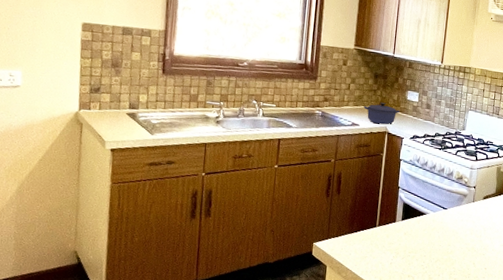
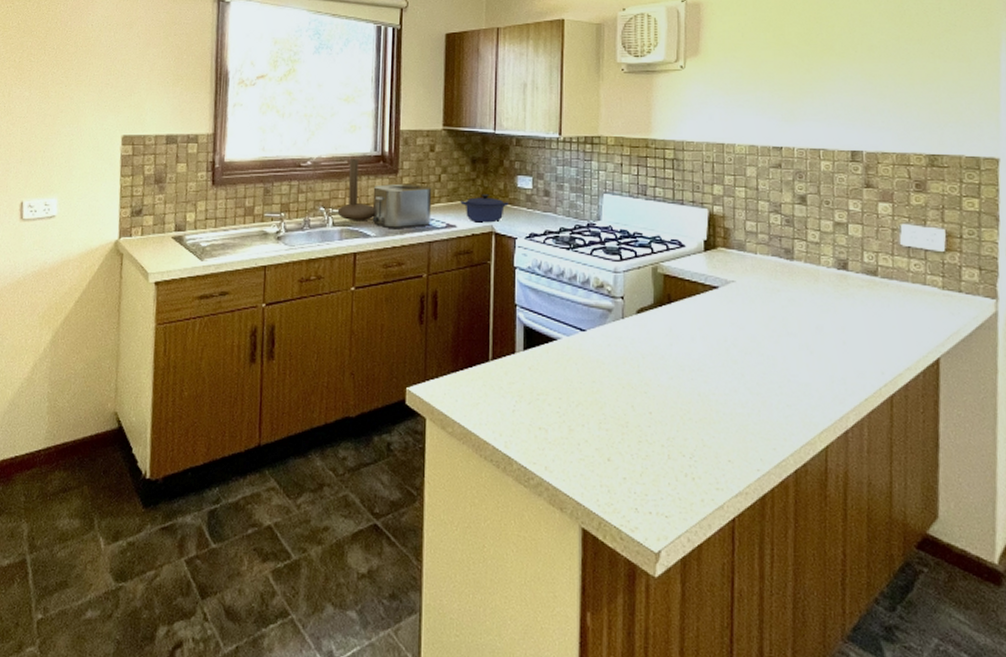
paper towel holder: none [266,64,297,115] -> present [337,159,375,222]
toaster: none [294,87,343,124] -> present [372,183,432,229]

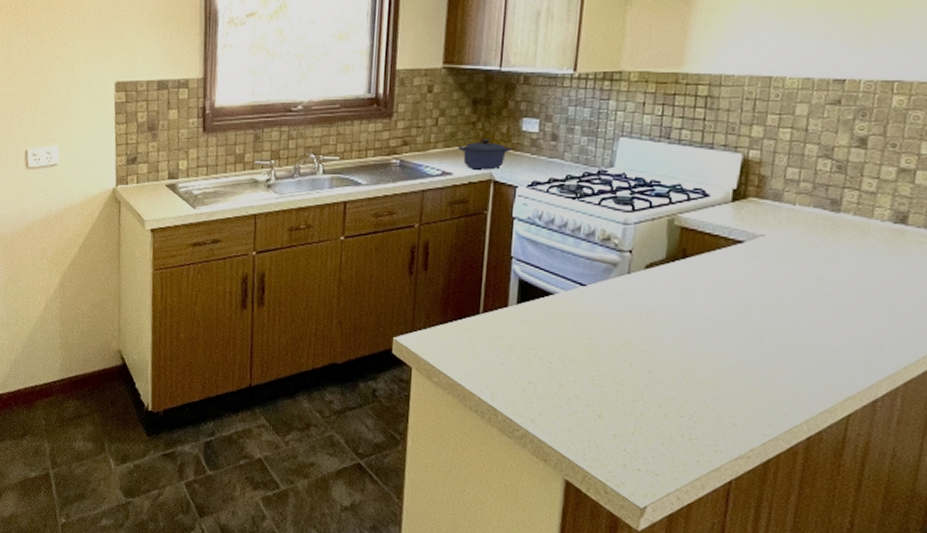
paper towel holder: present [337,159,375,222] -> none [328,102,367,169]
toaster: present [372,183,432,229] -> none [363,128,428,177]

